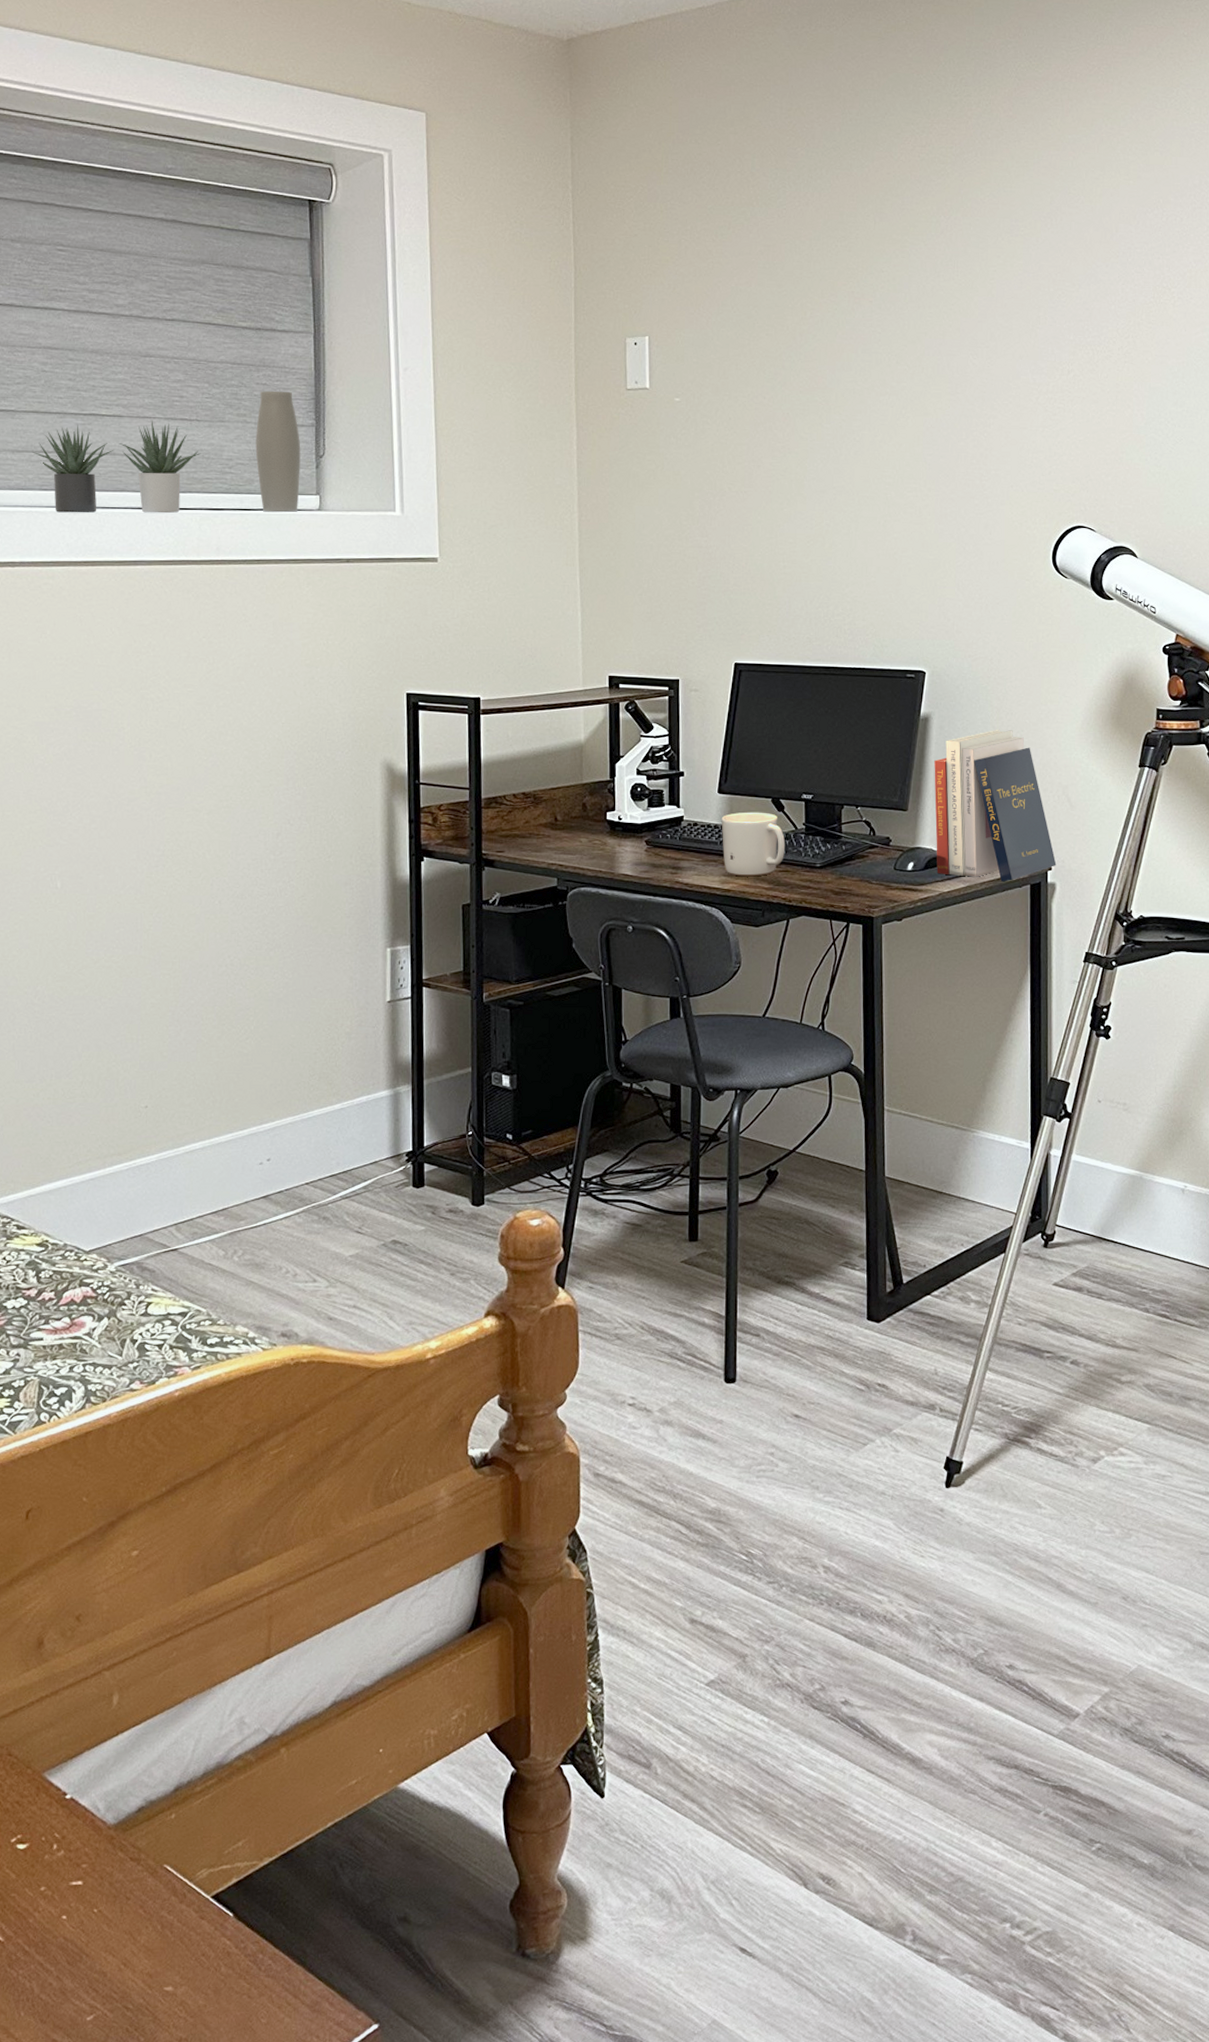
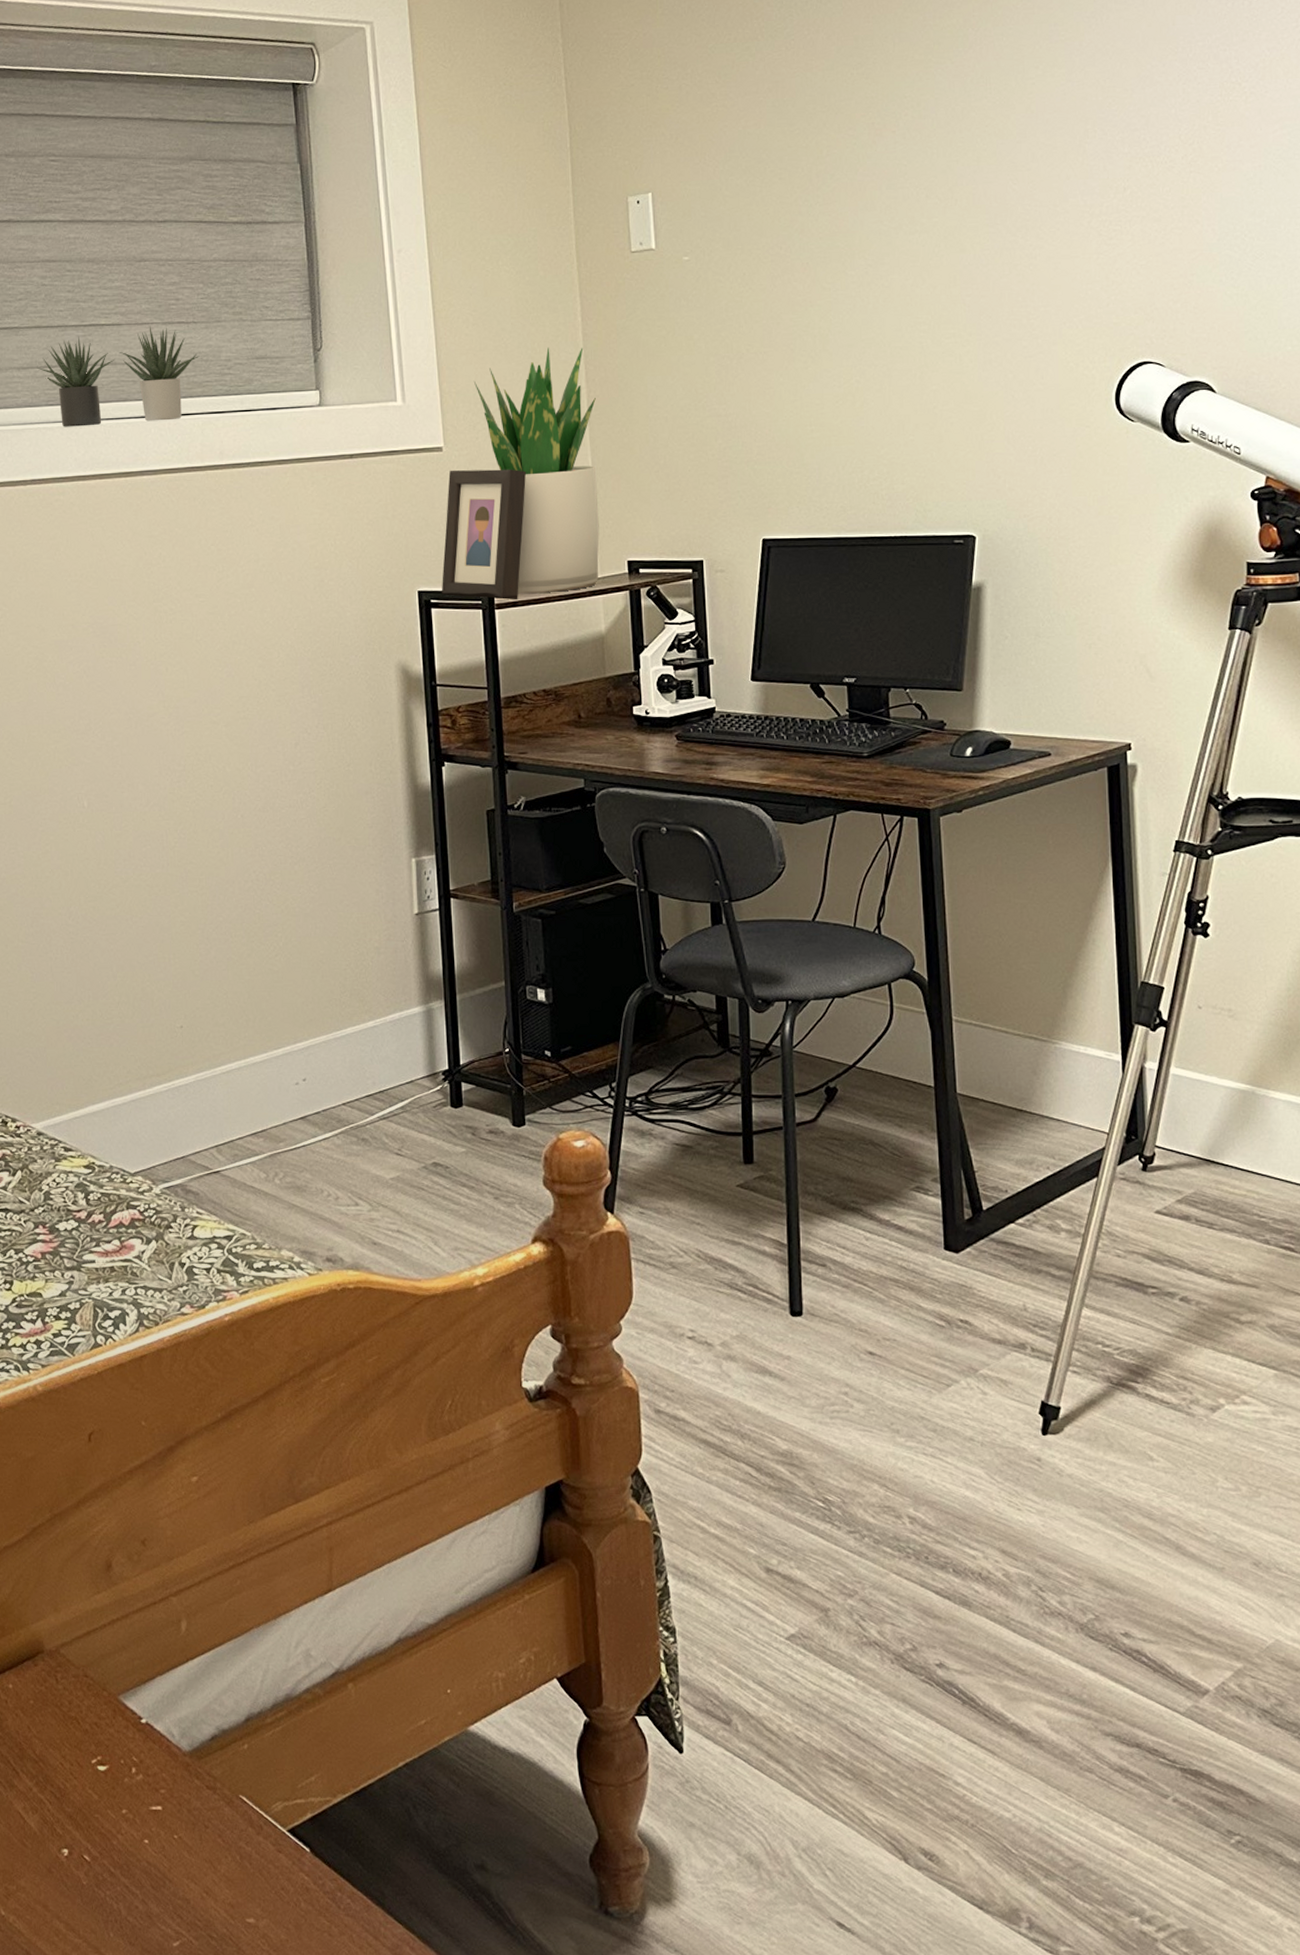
vase: present [255,391,301,513] -> none [252,284,299,412]
picture frame: none [429,580,518,707] -> present [441,469,527,600]
planter: none [471,471,587,702] -> present [473,347,599,594]
mug: present [721,812,786,877] -> none [756,699,828,770]
books: present [934,729,1057,882] -> none [990,595,1137,765]

